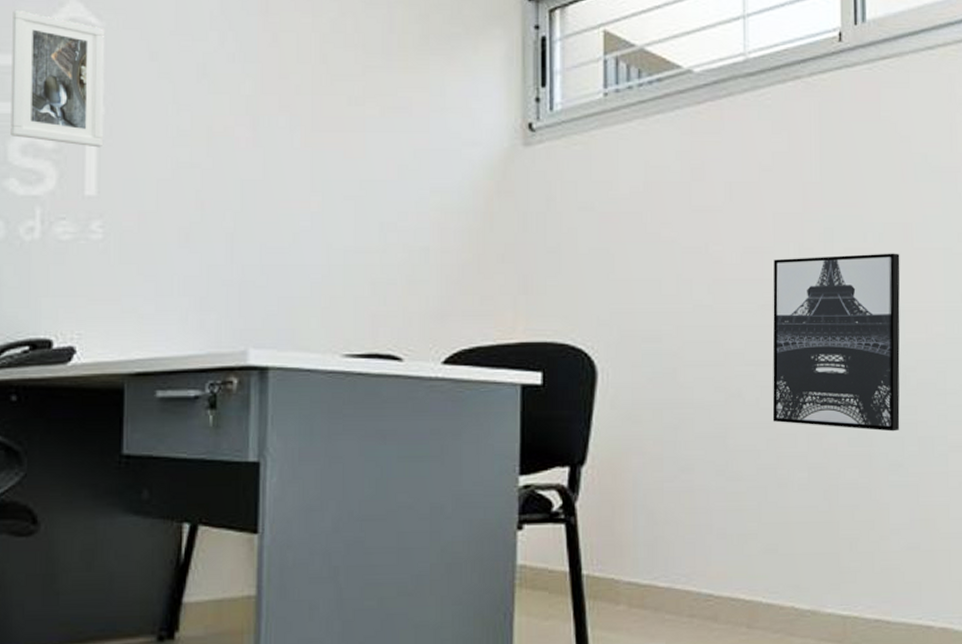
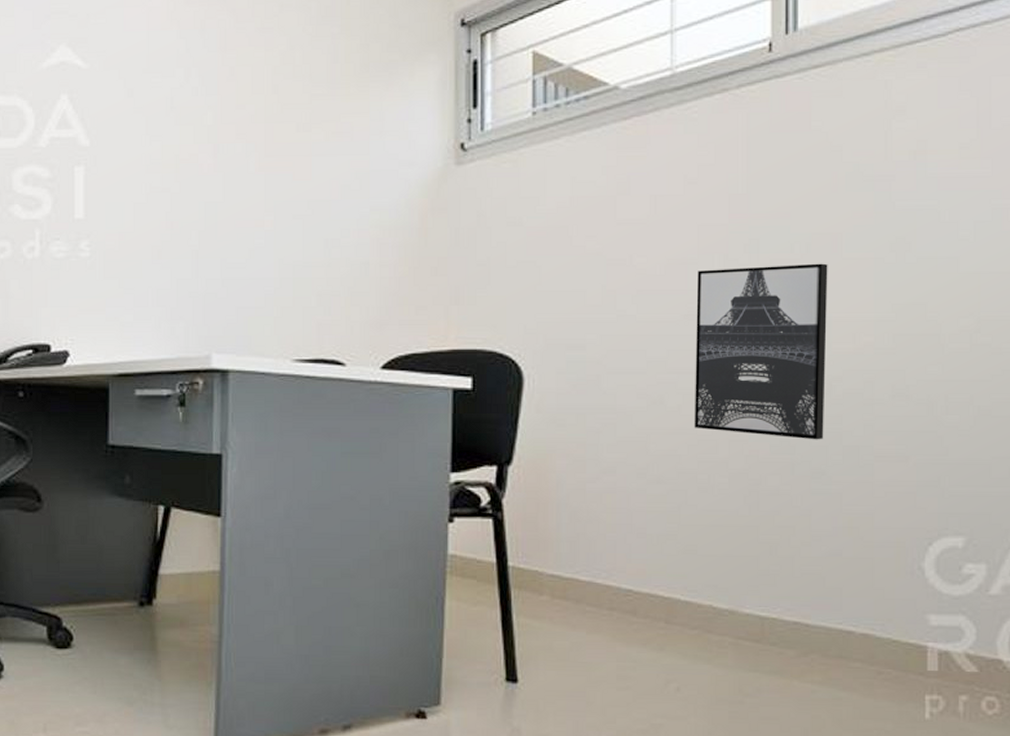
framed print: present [10,9,105,148] -> none [14,56,89,176]

